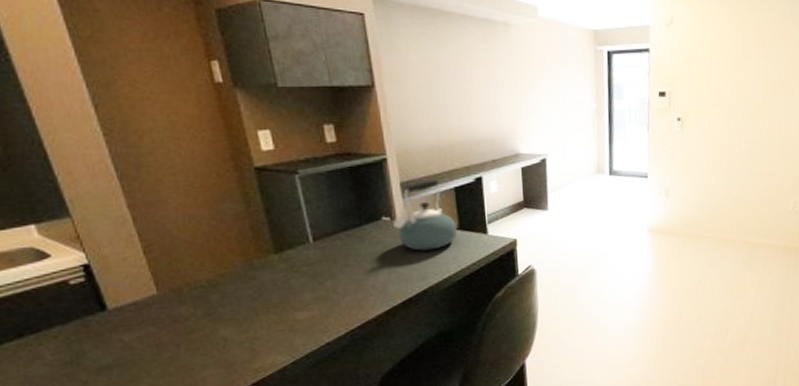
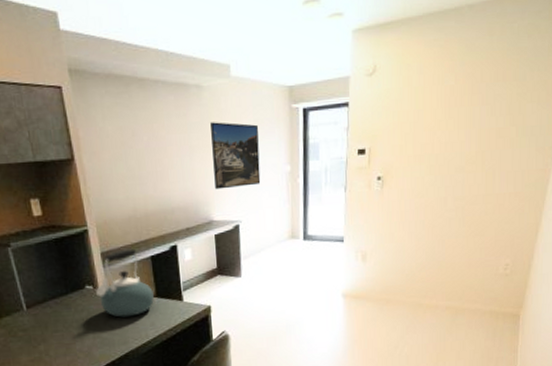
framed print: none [518,58,567,123] -> present [211,122,261,190]

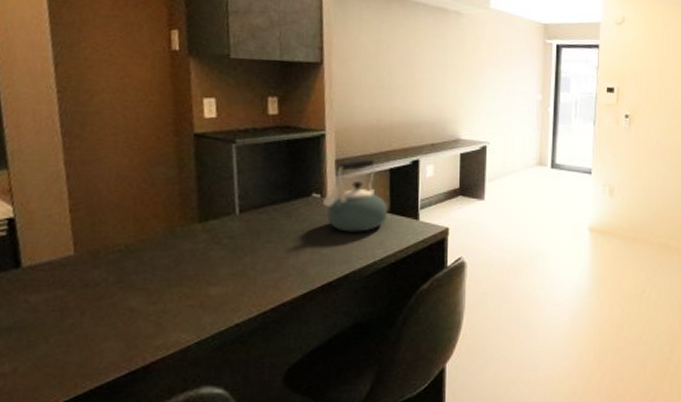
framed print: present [211,122,261,190] -> none [465,46,512,110]

